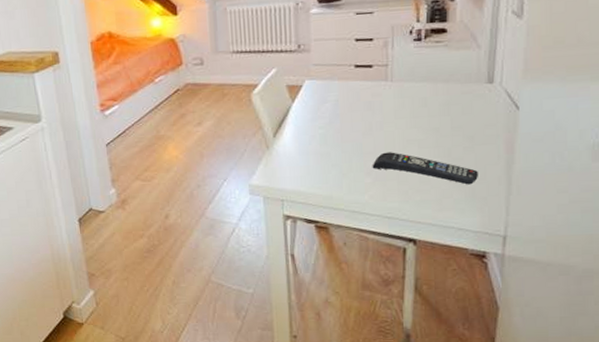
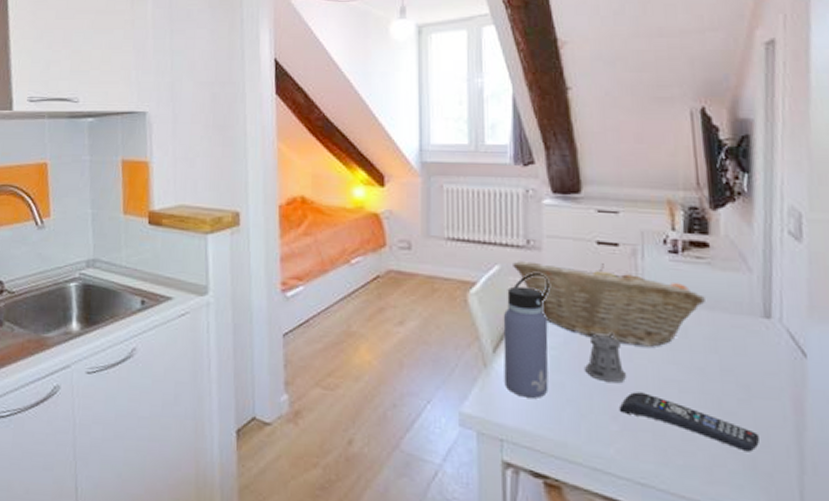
water bottle: none [280,70,318,167] -> present [503,273,550,398]
fruit basket: none [287,56,442,118] -> present [513,261,705,347]
pepper shaker: none [346,110,379,148] -> present [585,332,627,383]

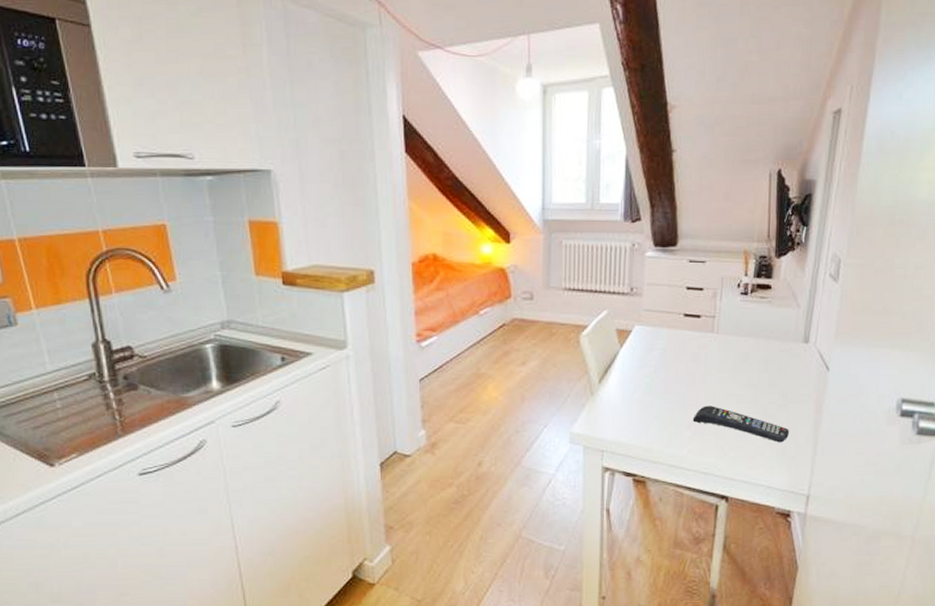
water bottle: present [503,273,550,398] -> none [607,316,647,416]
fruit basket: present [513,261,705,347] -> none [618,305,764,370]
pepper shaker: present [585,332,627,383] -> none [670,361,701,400]

